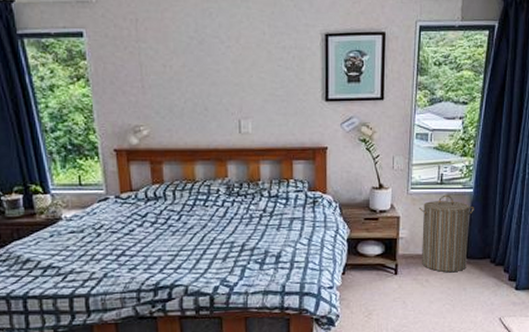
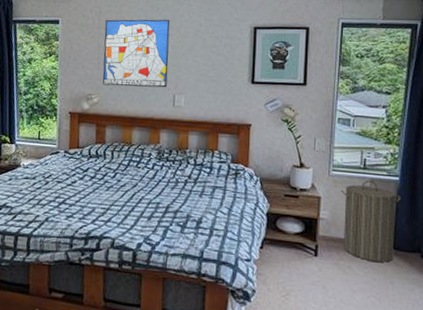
wall art: none [145,27,230,114] -> present [102,19,170,88]

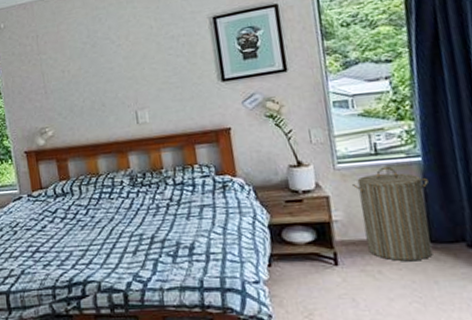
wall art: present [102,19,170,88] -> none [45,29,126,115]

